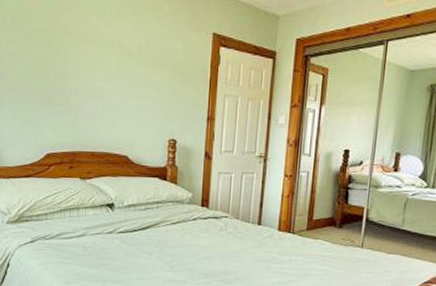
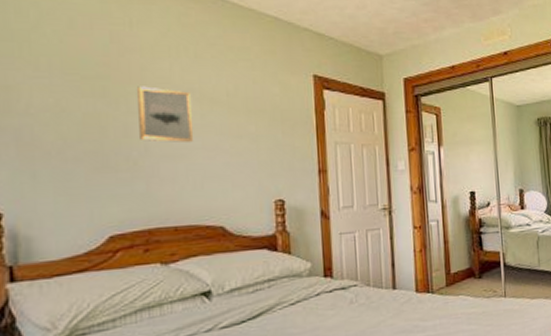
wall art: none [71,38,112,87] -> present [136,86,194,143]

